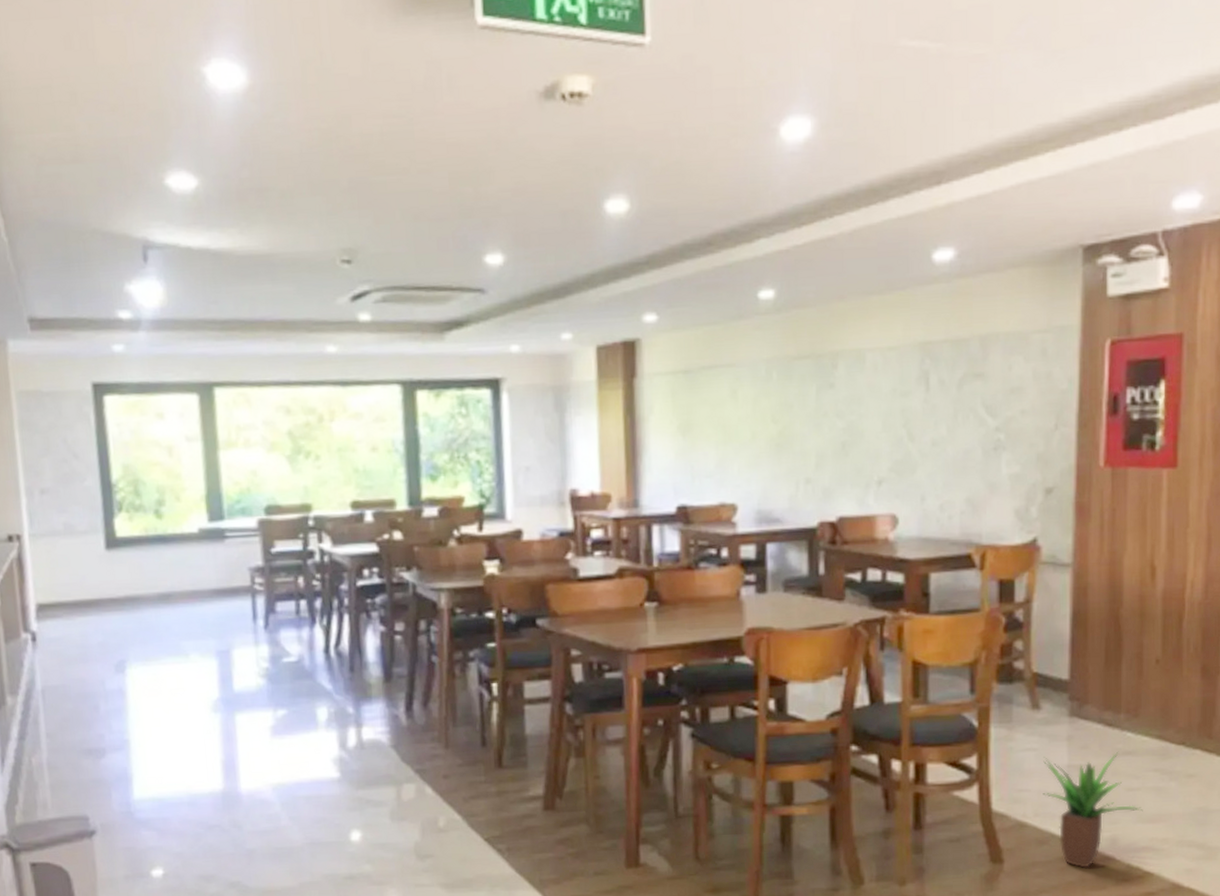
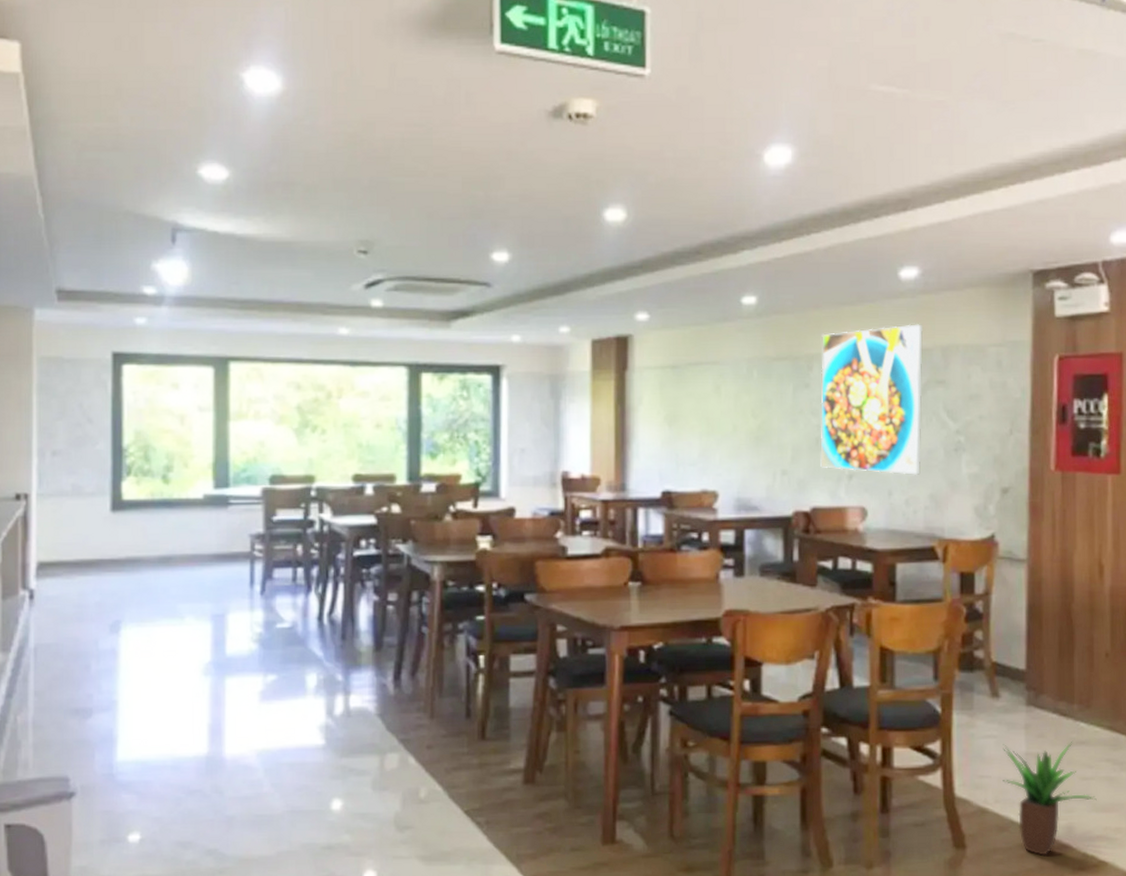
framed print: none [846,312,960,478] -> present [820,324,924,475]

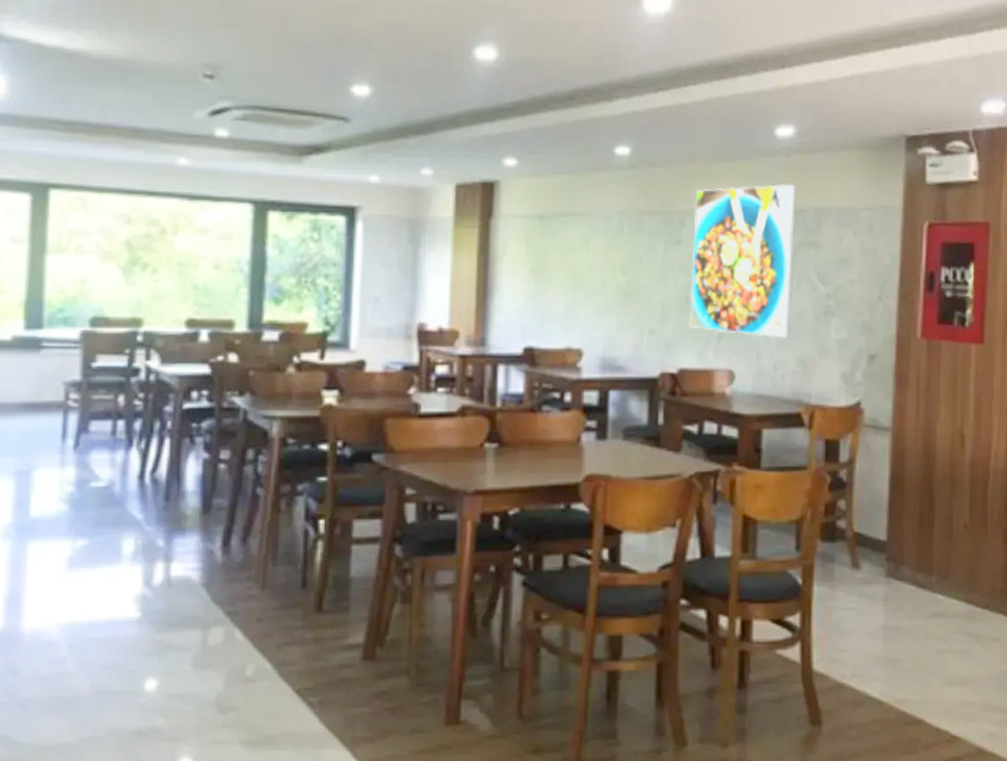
potted plant: present [1002,740,1097,857] -> none [860,613,951,732]

